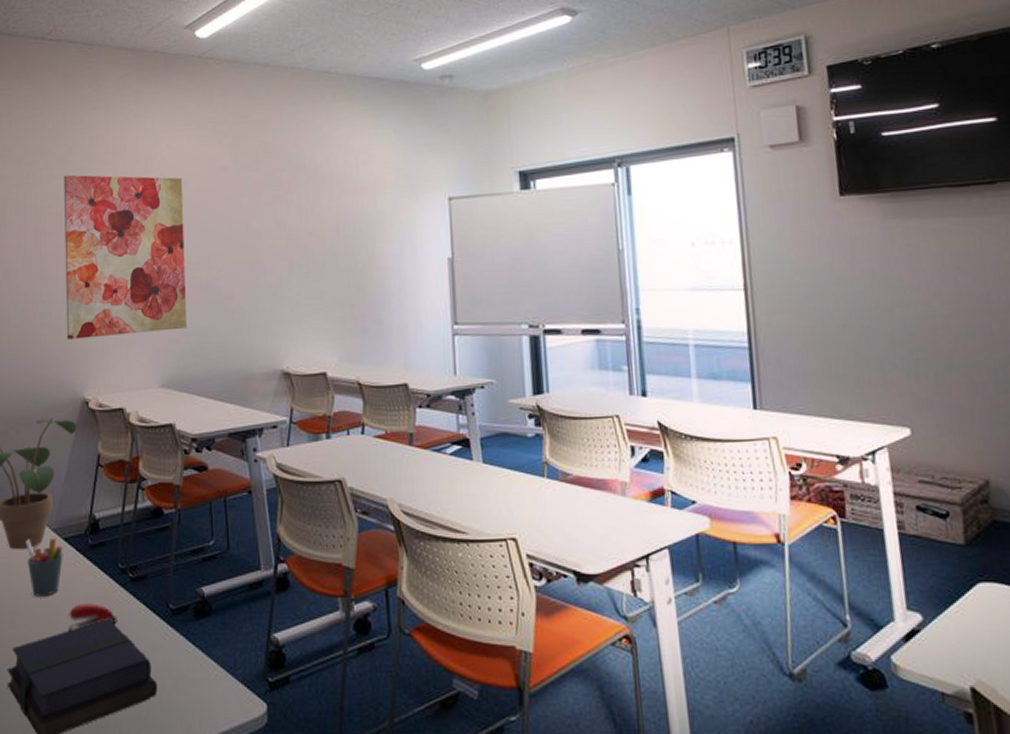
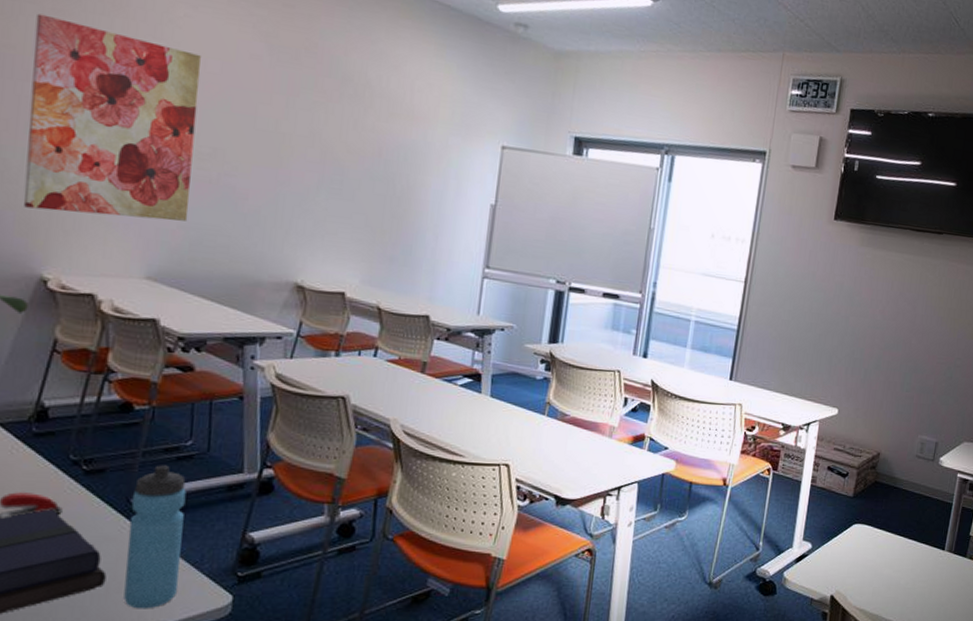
water bottle: none [170,567,219,720] -> present [123,465,187,609]

